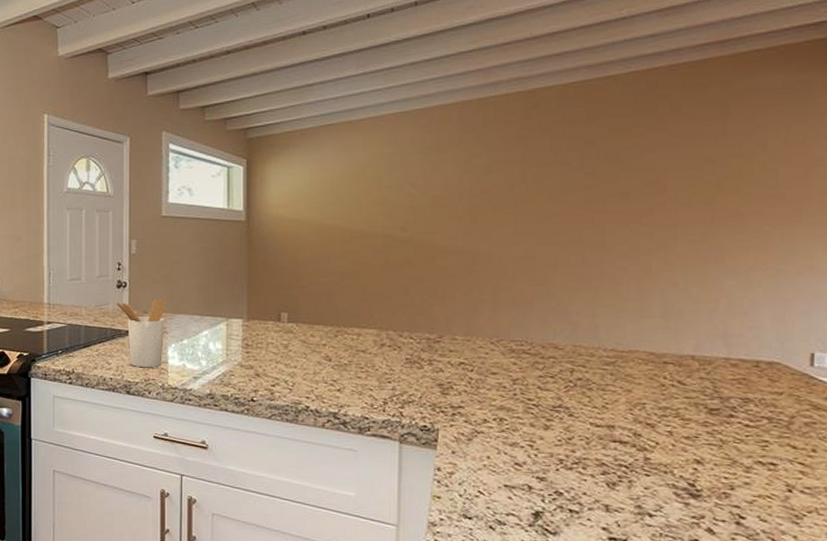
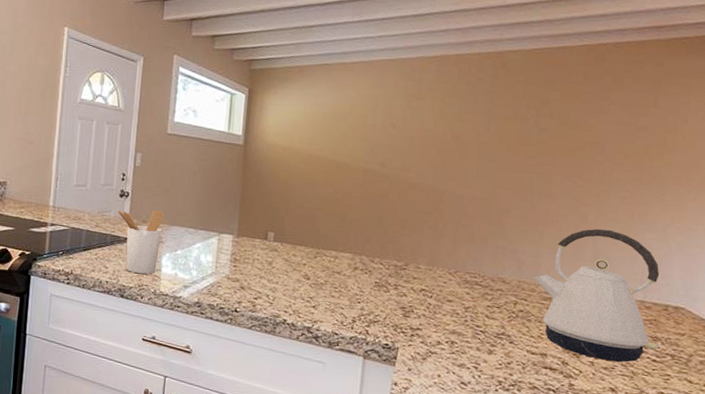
kettle: none [592,279,751,429] -> present [534,228,660,362]

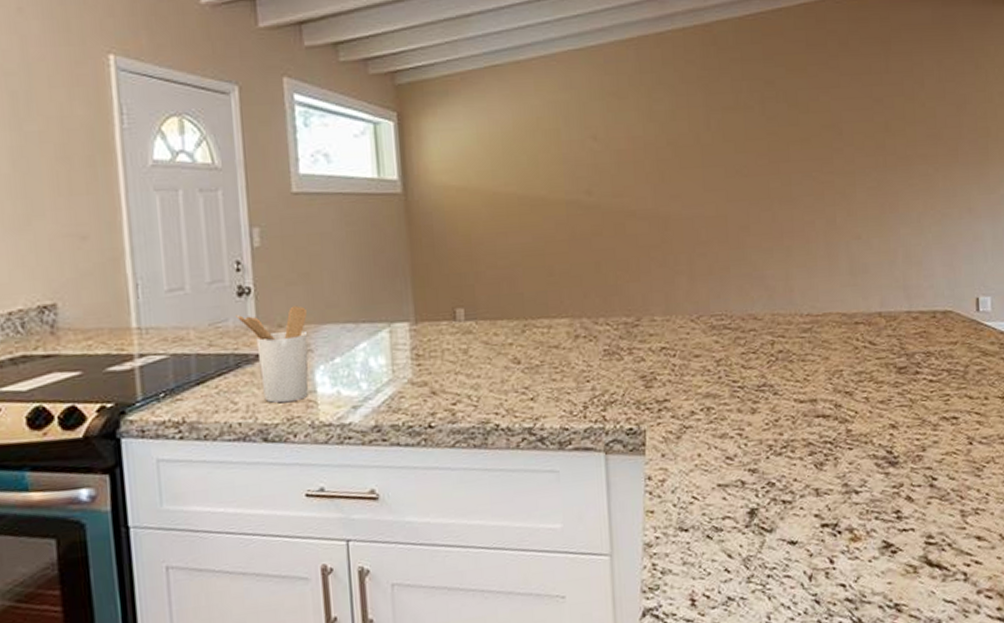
kettle: present [534,228,660,362] -> none [789,231,933,393]

